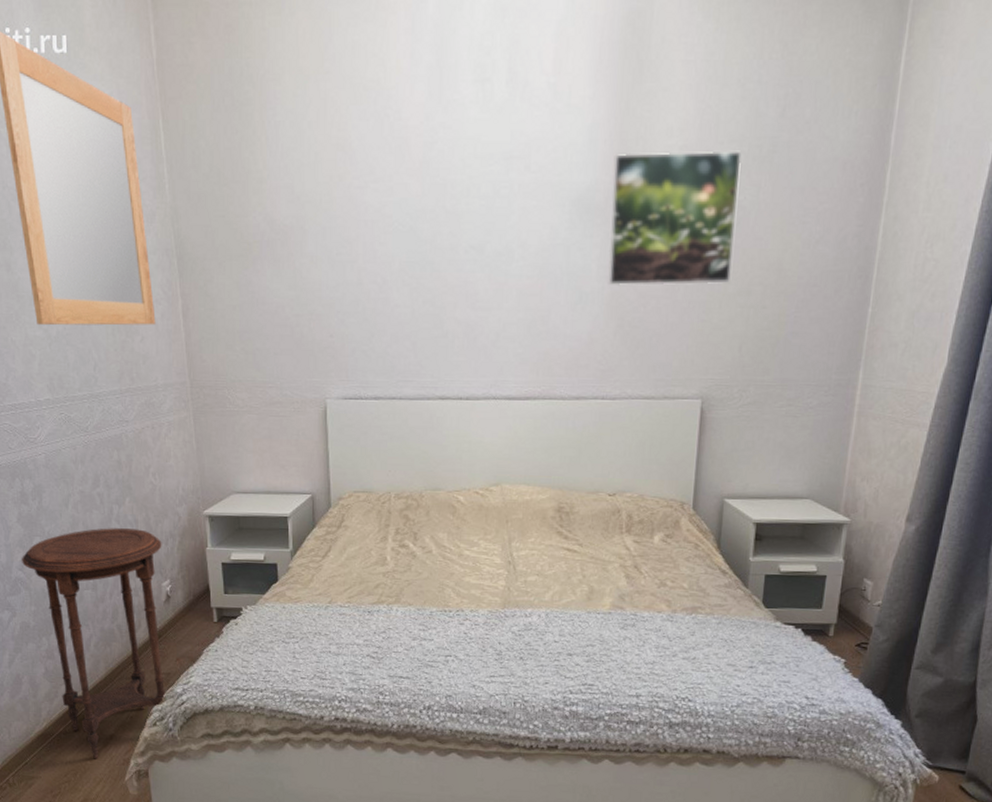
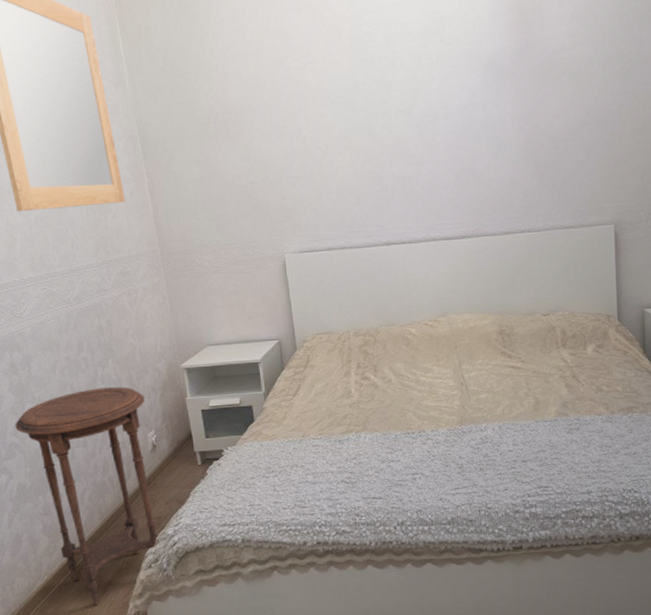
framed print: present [608,150,743,286] -> none [516,12,627,134]

